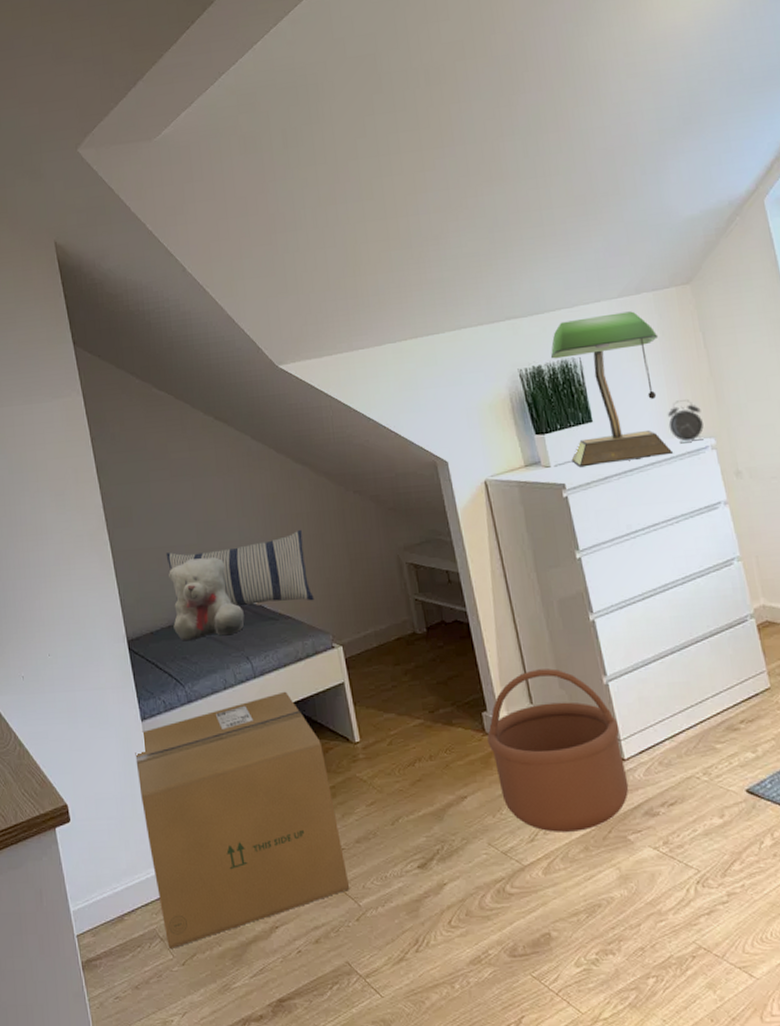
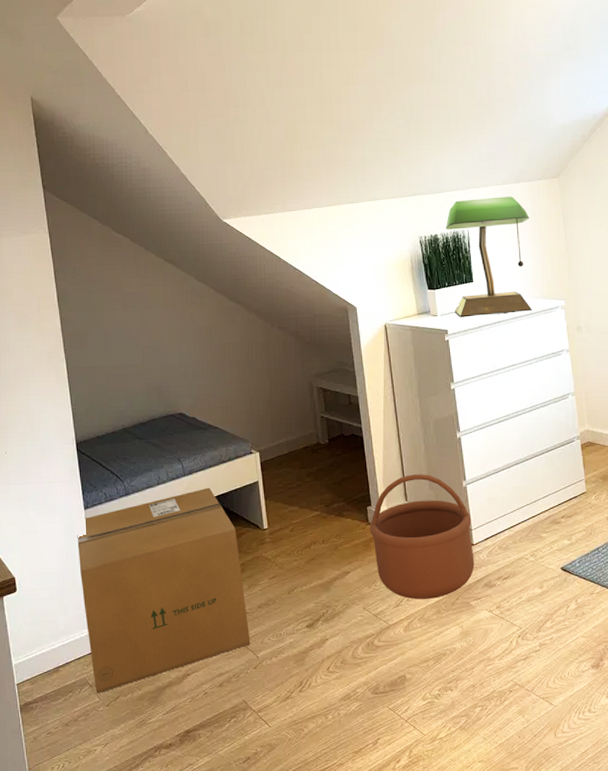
pillow: present [165,529,314,607] -> none [114,356,238,418]
teddy bear: present [167,557,244,641] -> none [115,376,179,445]
alarm clock: present [667,399,704,444] -> none [530,269,557,303]

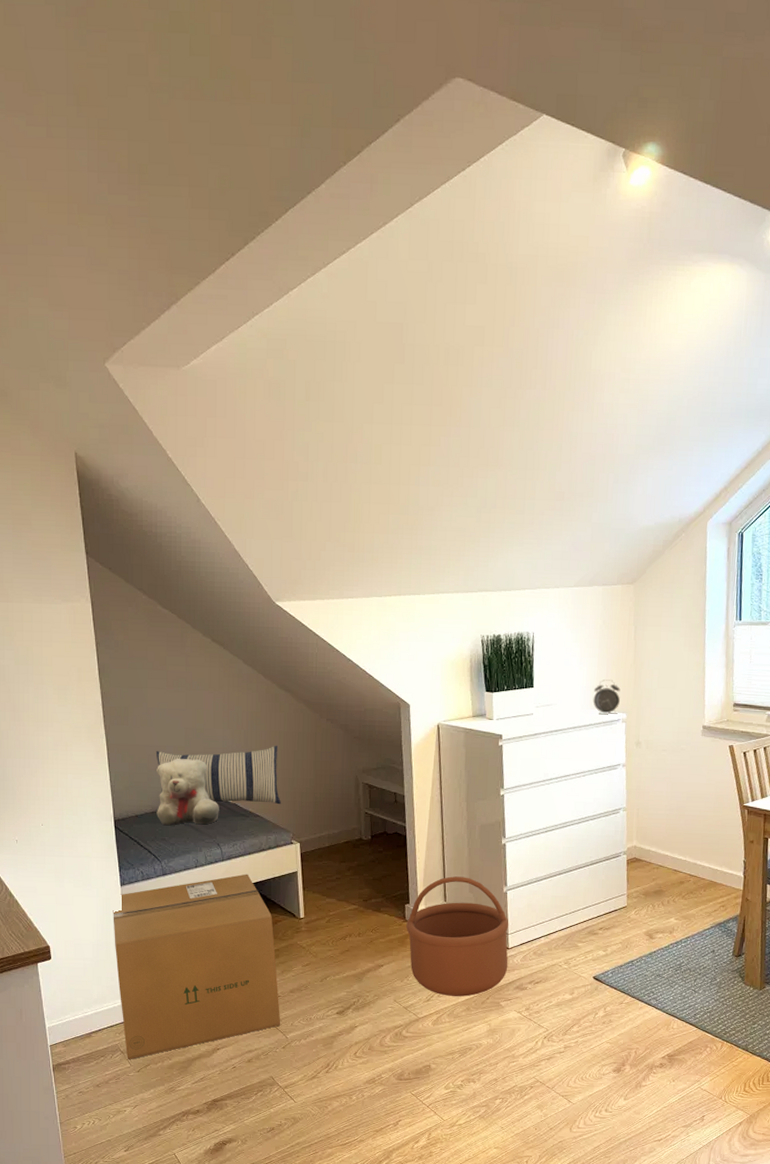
pillow: none [114,356,238,418] -> present [155,745,281,805]
teddy bear: none [115,376,179,445] -> present [155,759,219,826]
table lamp: present [445,196,533,318] -> none [509,599,600,723]
alarm clock: none [530,269,557,303] -> present [593,679,621,715]

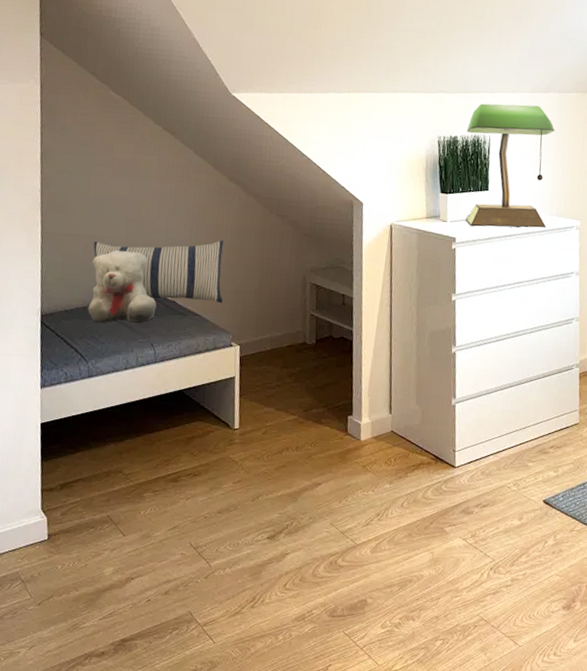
box: present [113,874,281,1059] -> none [26,378,205,590]
basket: present [406,876,509,997] -> none [348,386,457,521]
table lamp: none [509,599,600,723] -> present [465,103,555,228]
alarm clock: present [593,679,621,715] -> none [547,185,575,221]

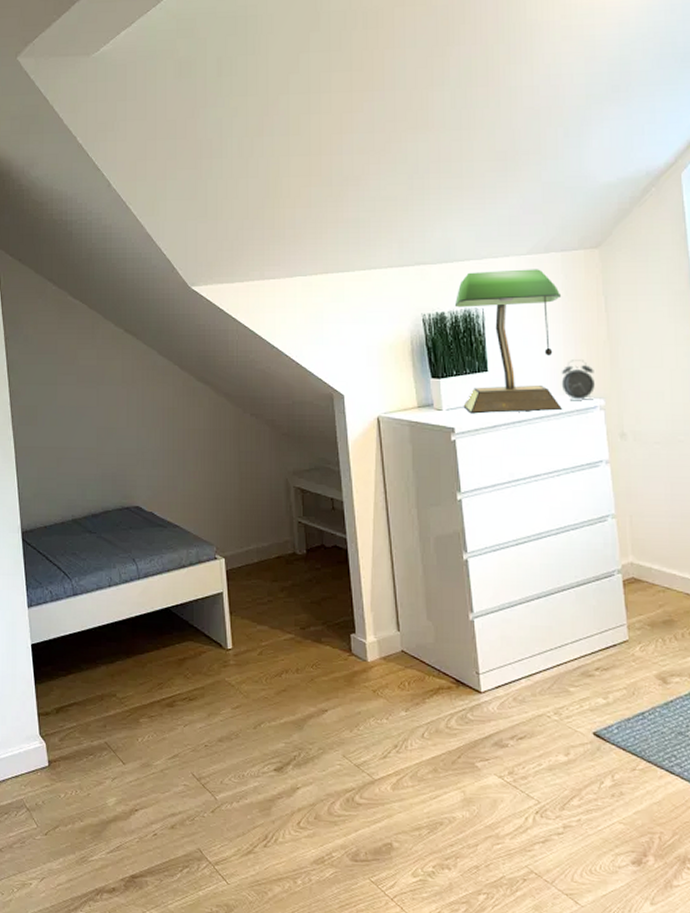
teddy bear: present [88,250,157,323] -> none [65,462,134,538]
pillow: present [93,240,224,304] -> none [65,444,202,513]
alarm clock: none [547,185,575,221] -> present [561,360,595,401]

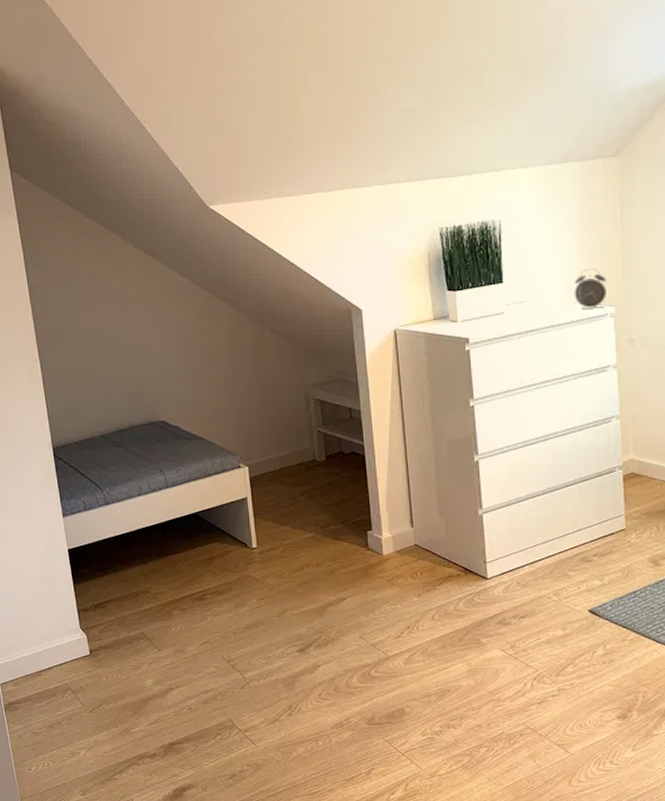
table lamp: present [454,269,563,414] -> none [472,179,578,324]

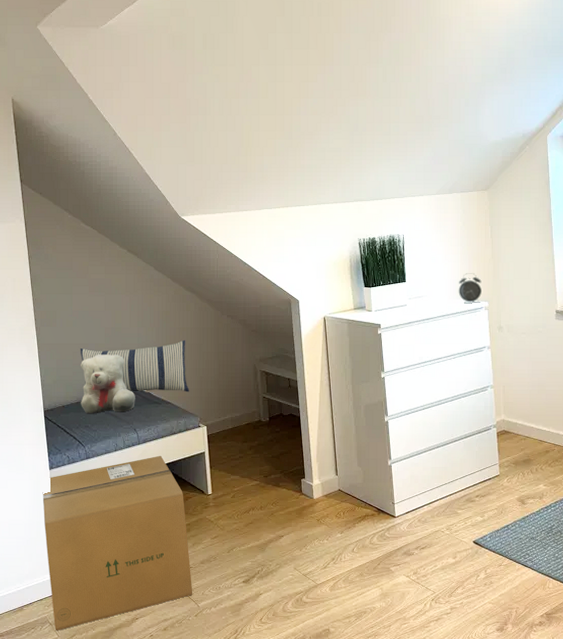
box: none [56,501,238,699] -> present [42,455,193,630]
pillow: none [91,361,226,426] -> present [80,340,189,392]
teddy bear: none [92,380,161,452] -> present [80,354,135,414]

